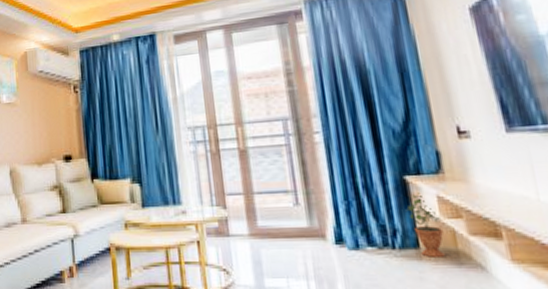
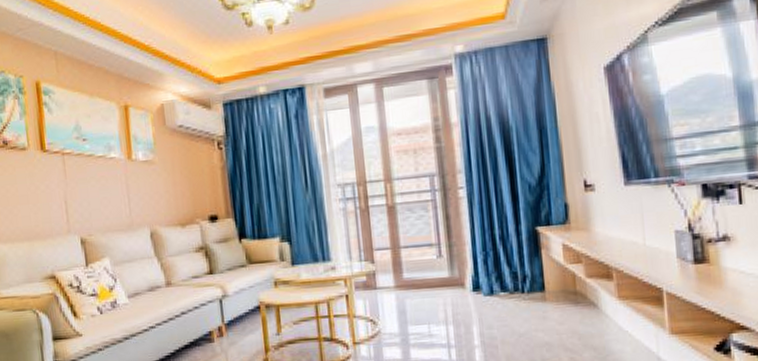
potted plant: present [405,193,445,257] -> none [535,242,565,299]

